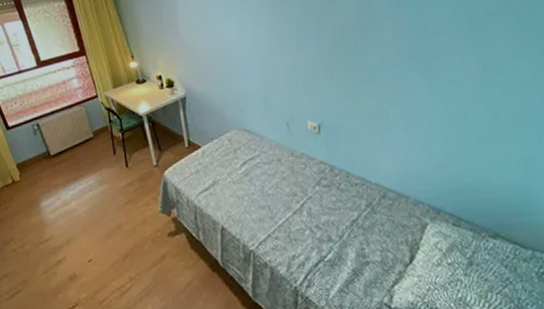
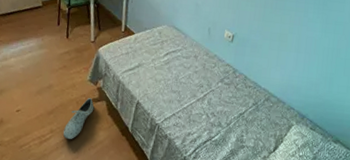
shoe: none [143,232,174,286] -> present [63,98,95,139]

